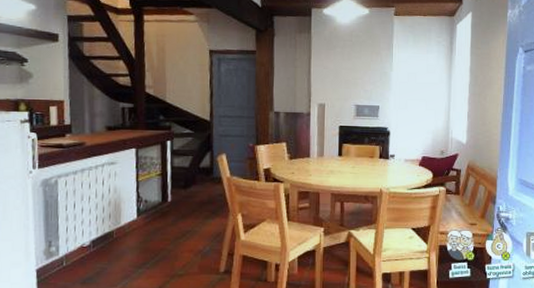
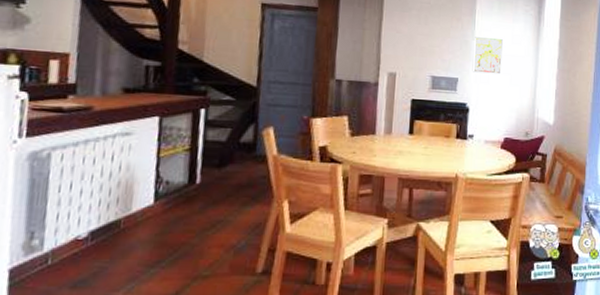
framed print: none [391,68,418,101] -> present [472,37,503,74]

